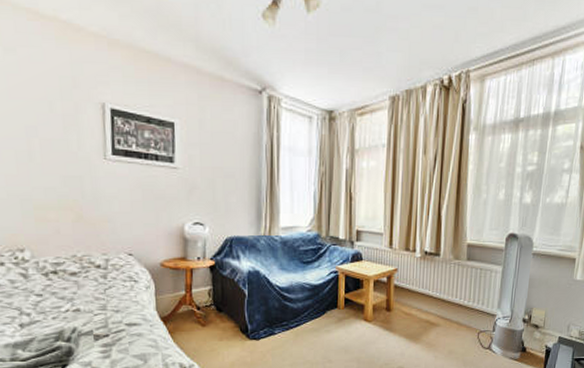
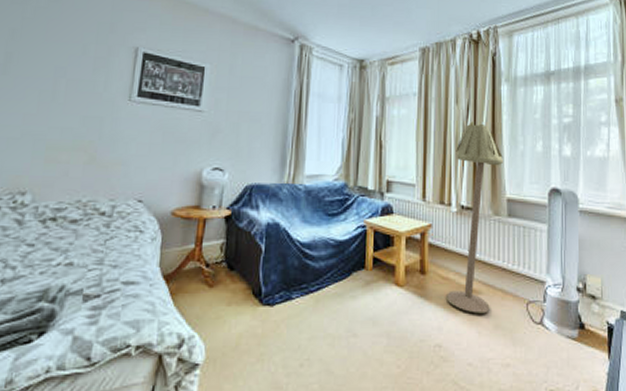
floor lamp: none [409,172,466,342] -> present [447,121,503,314]

